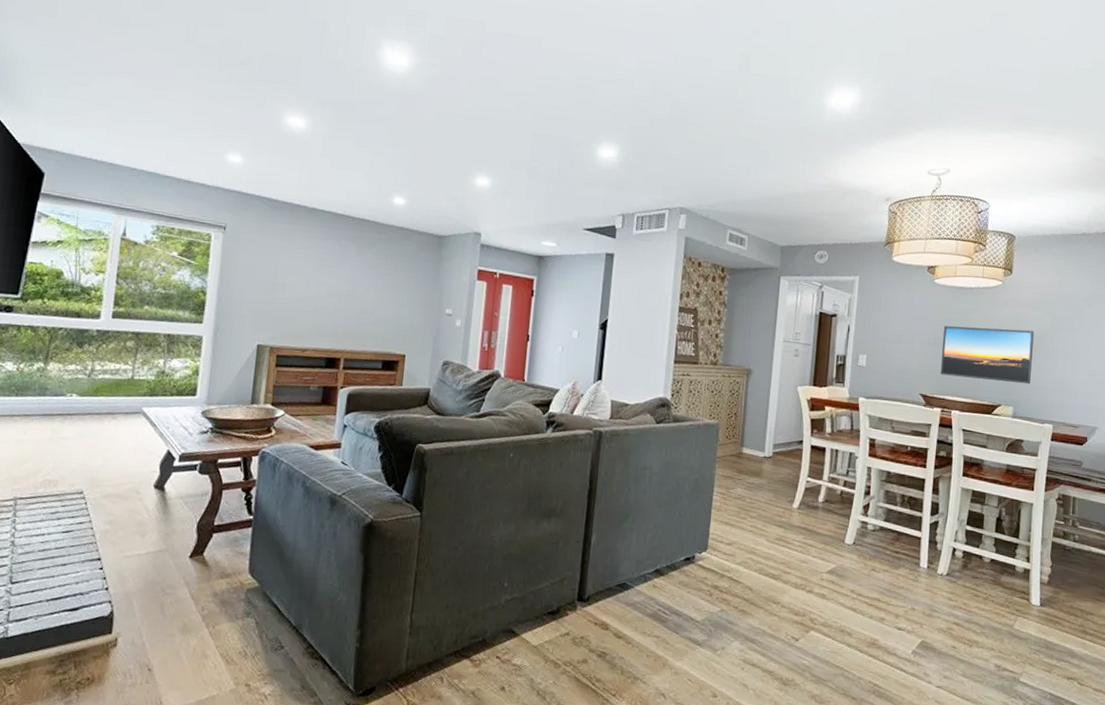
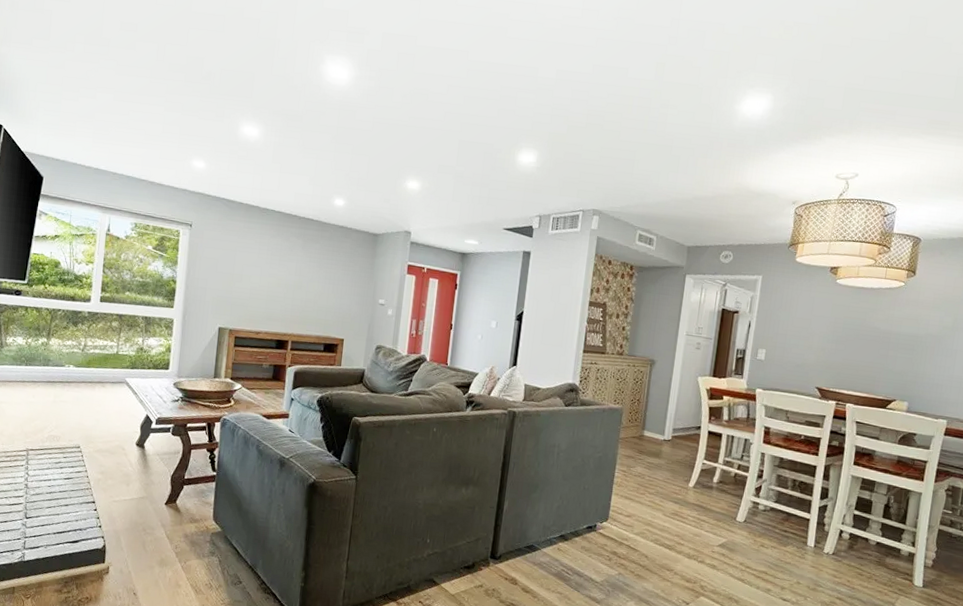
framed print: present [940,326,1034,385] -> none [837,324,934,382]

